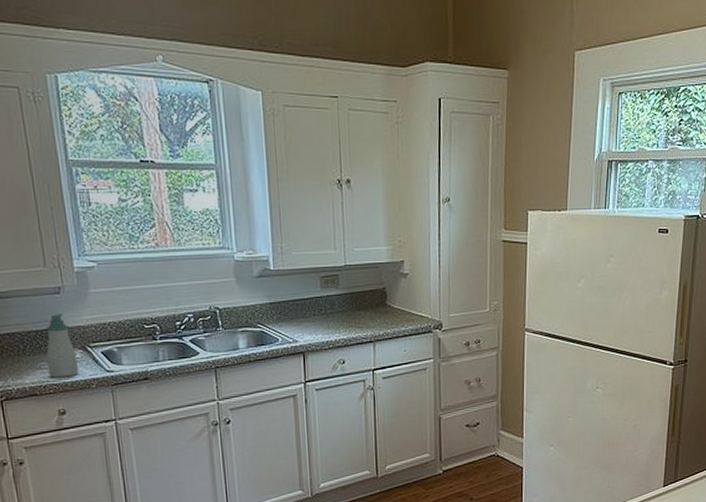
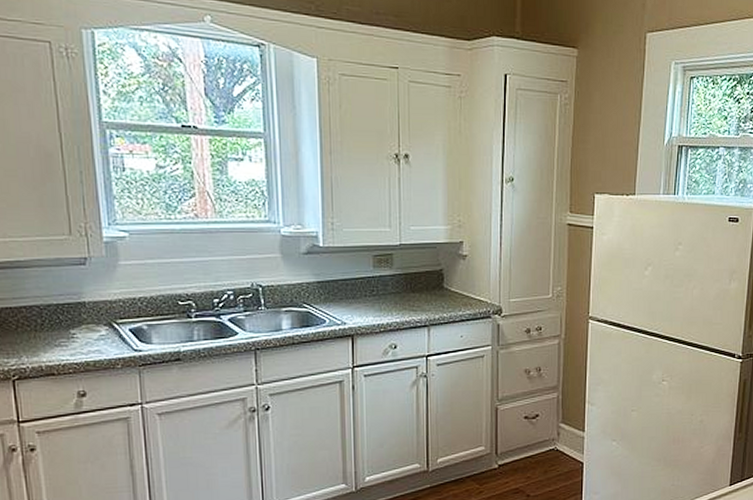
soap bottle: present [45,314,79,378] -> none [67,287,103,356]

